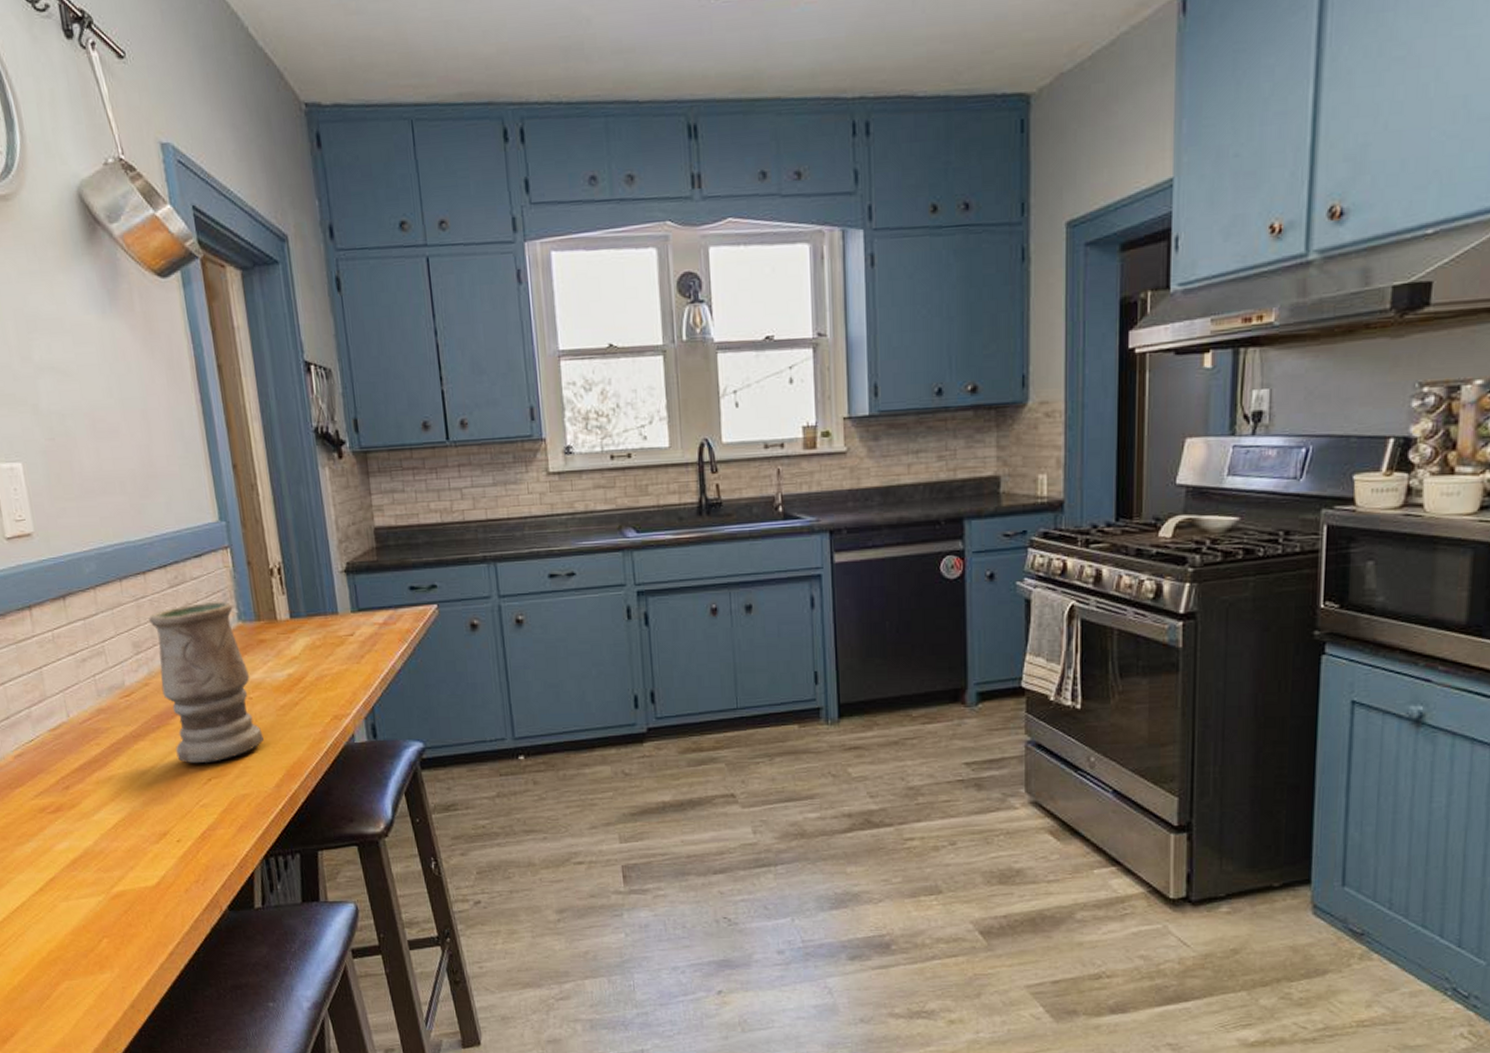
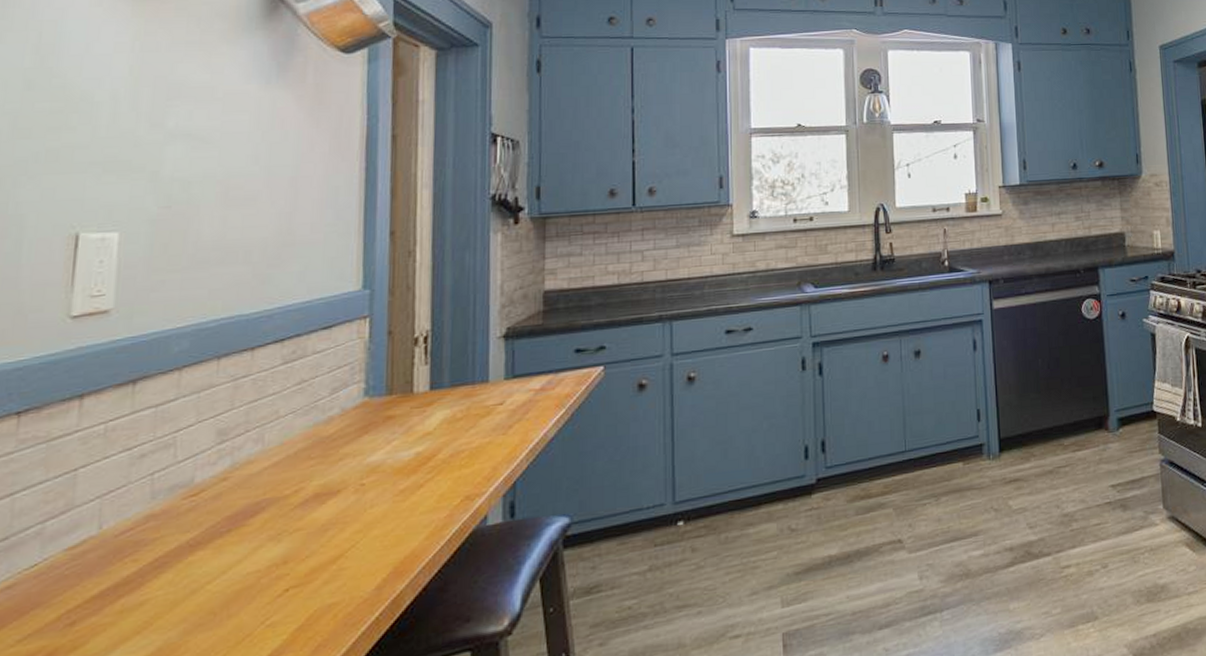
vase: present [149,601,264,763] -> none [245,375,371,572]

